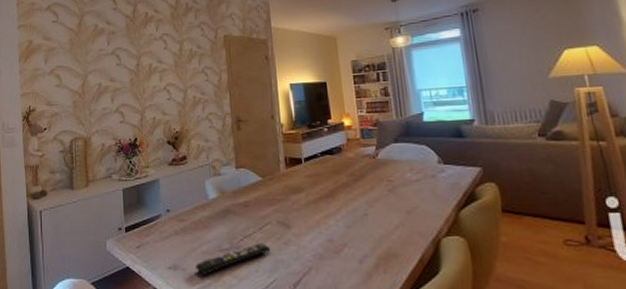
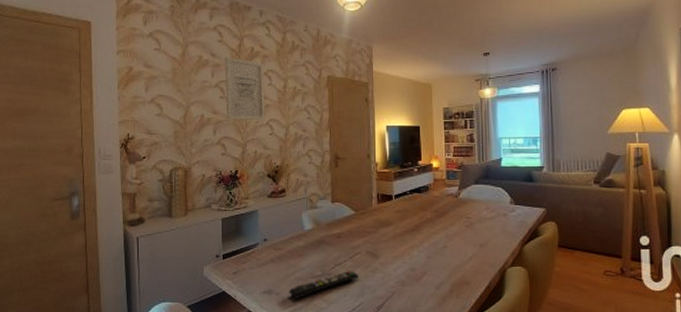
wall art: none [119,23,163,87] -> present [225,57,266,121]

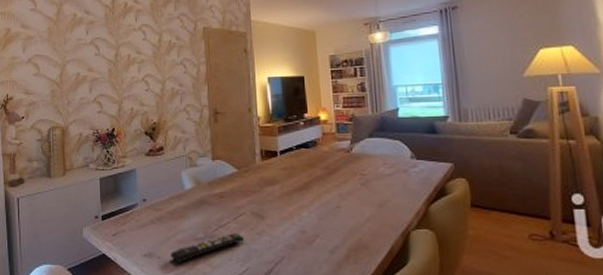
wall art: present [225,57,266,121] -> none [98,13,141,77]

